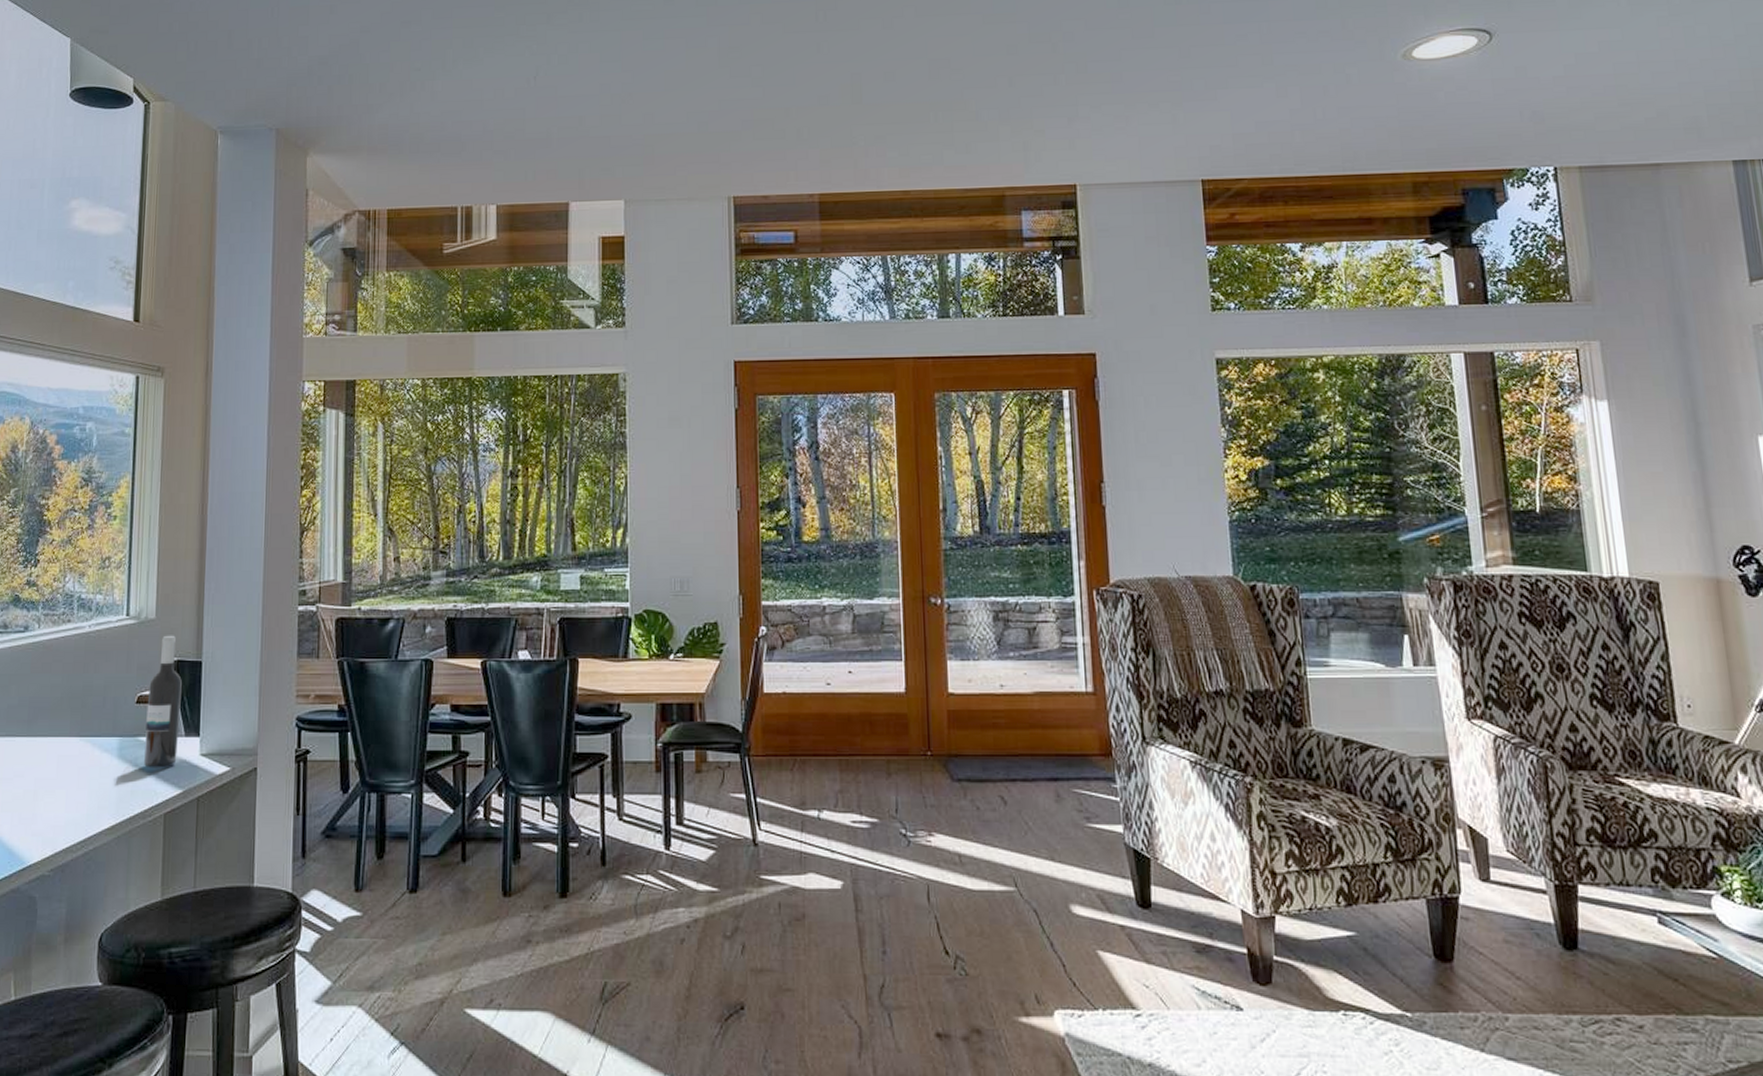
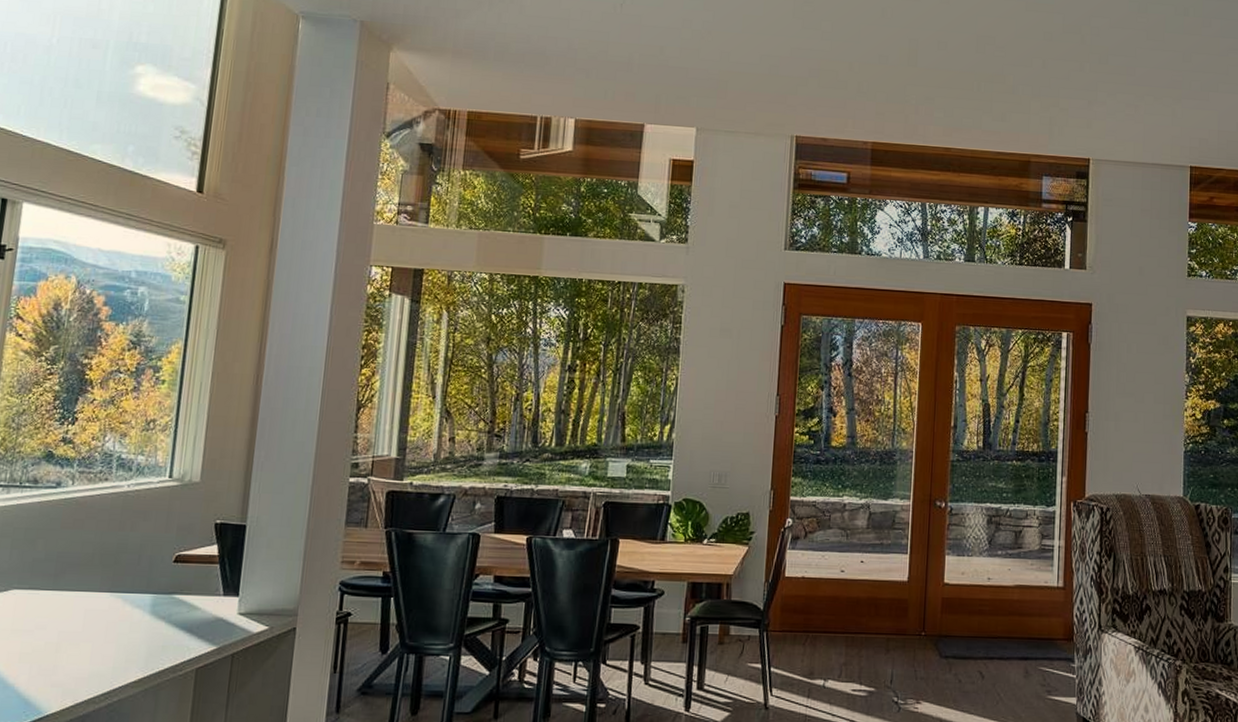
wine bottle: present [143,635,182,768] -> none [177,498,224,625]

